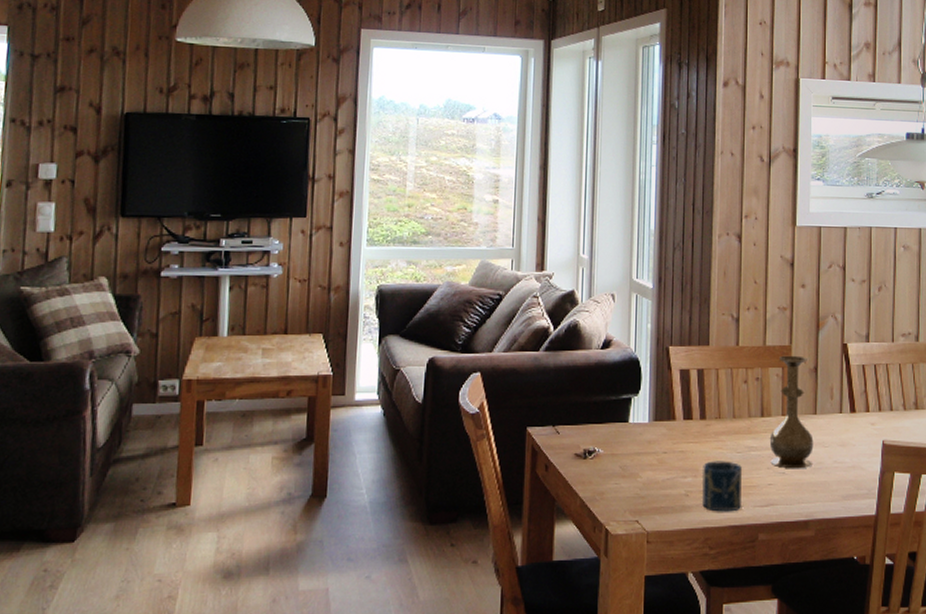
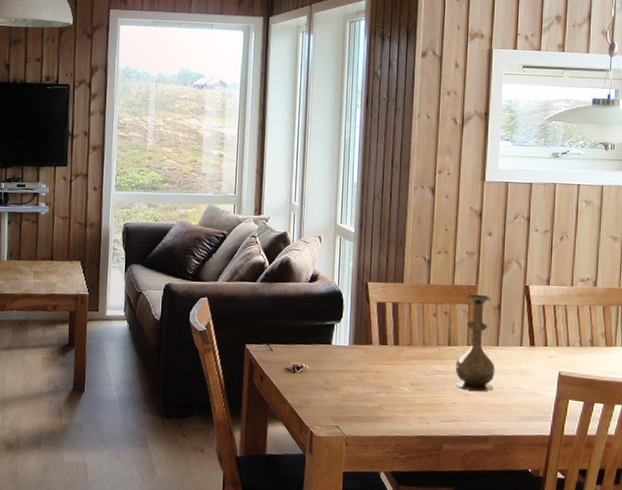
cup: present [701,461,742,512] -> none [393,380,430,425]

